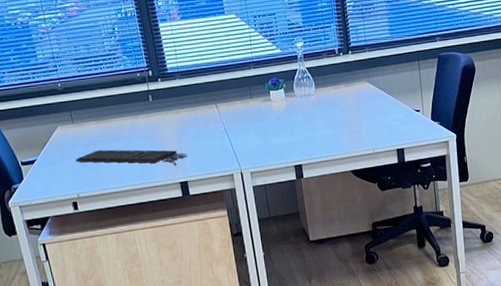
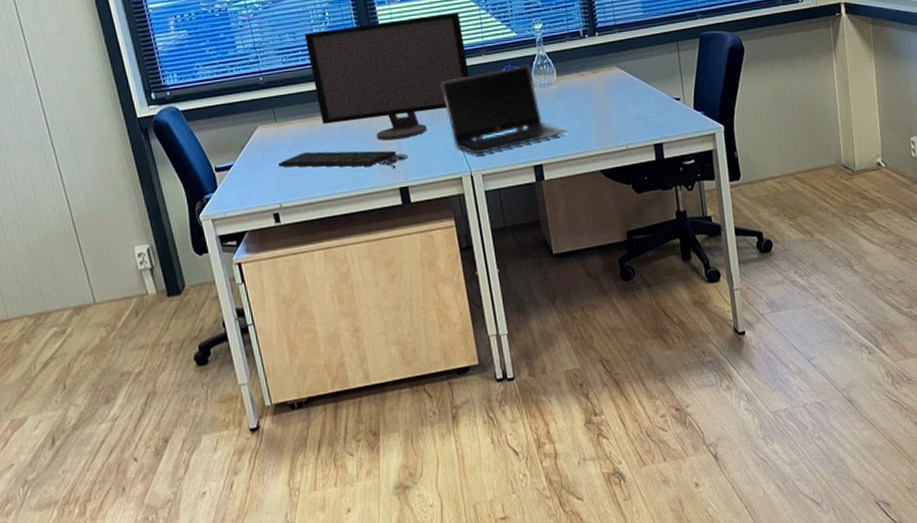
computer monitor: none [96,30,240,142] -> present [304,12,469,141]
laptop computer: none [215,78,323,155] -> present [440,64,567,155]

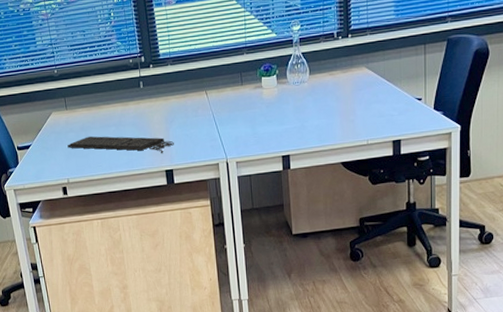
computer monitor: present [304,12,469,141] -> none [92,13,231,129]
laptop computer: present [440,64,567,155] -> none [206,63,314,144]

